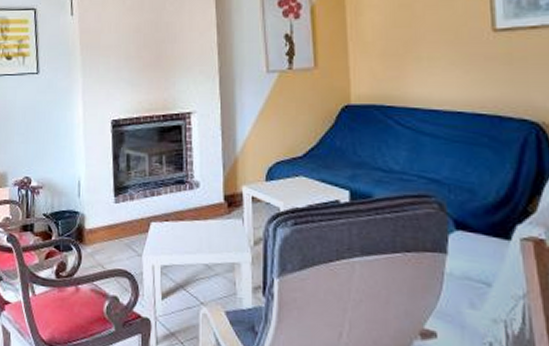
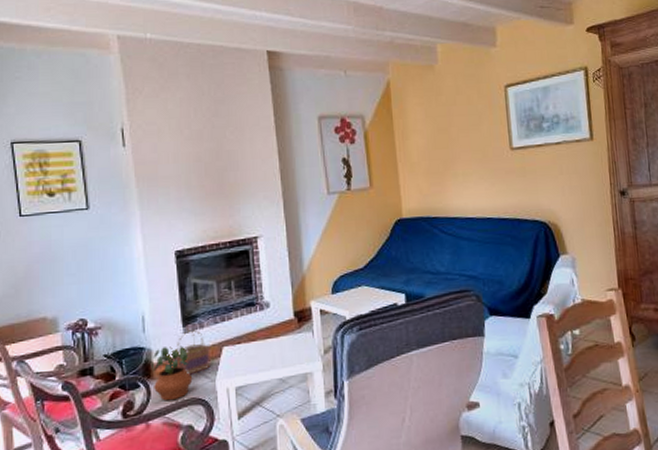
potted plant: none [83,214,121,269] -> present [150,346,193,401]
basket: none [97,197,139,246] -> present [165,327,211,375]

